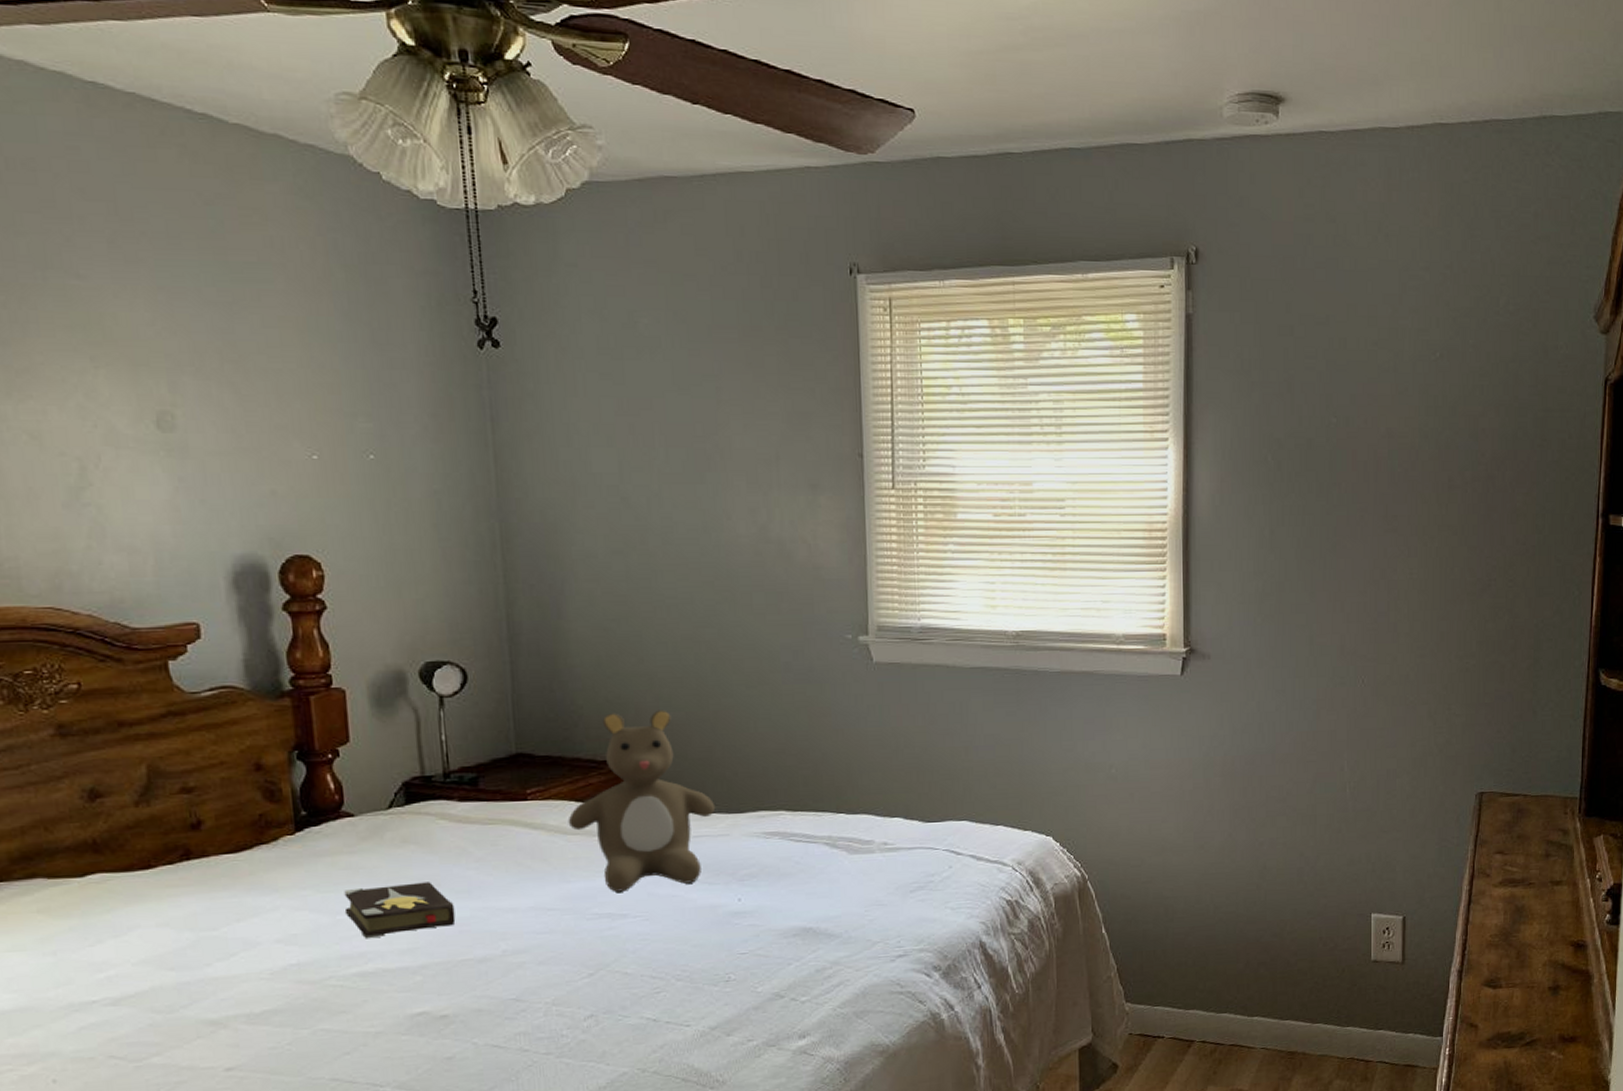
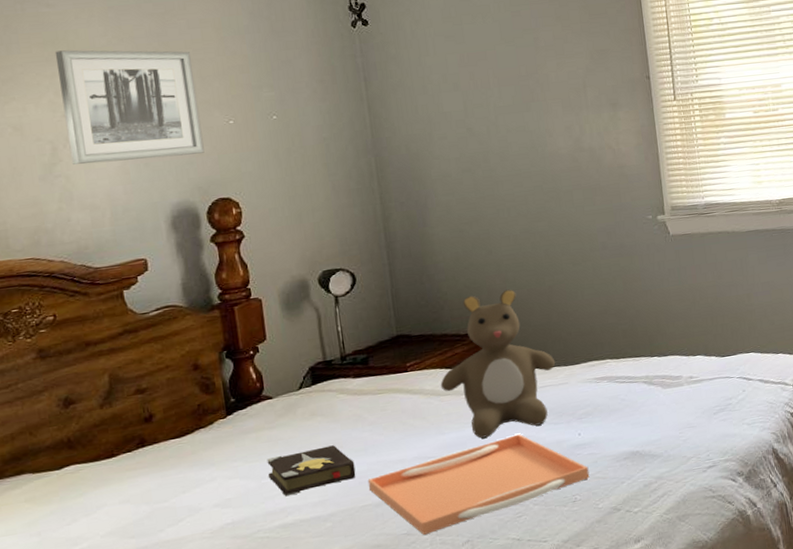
wall art: none [85,339,279,494] -> present [55,50,205,165]
serving tray: none [470,892,749,1002] -> present [367,434,590,535]

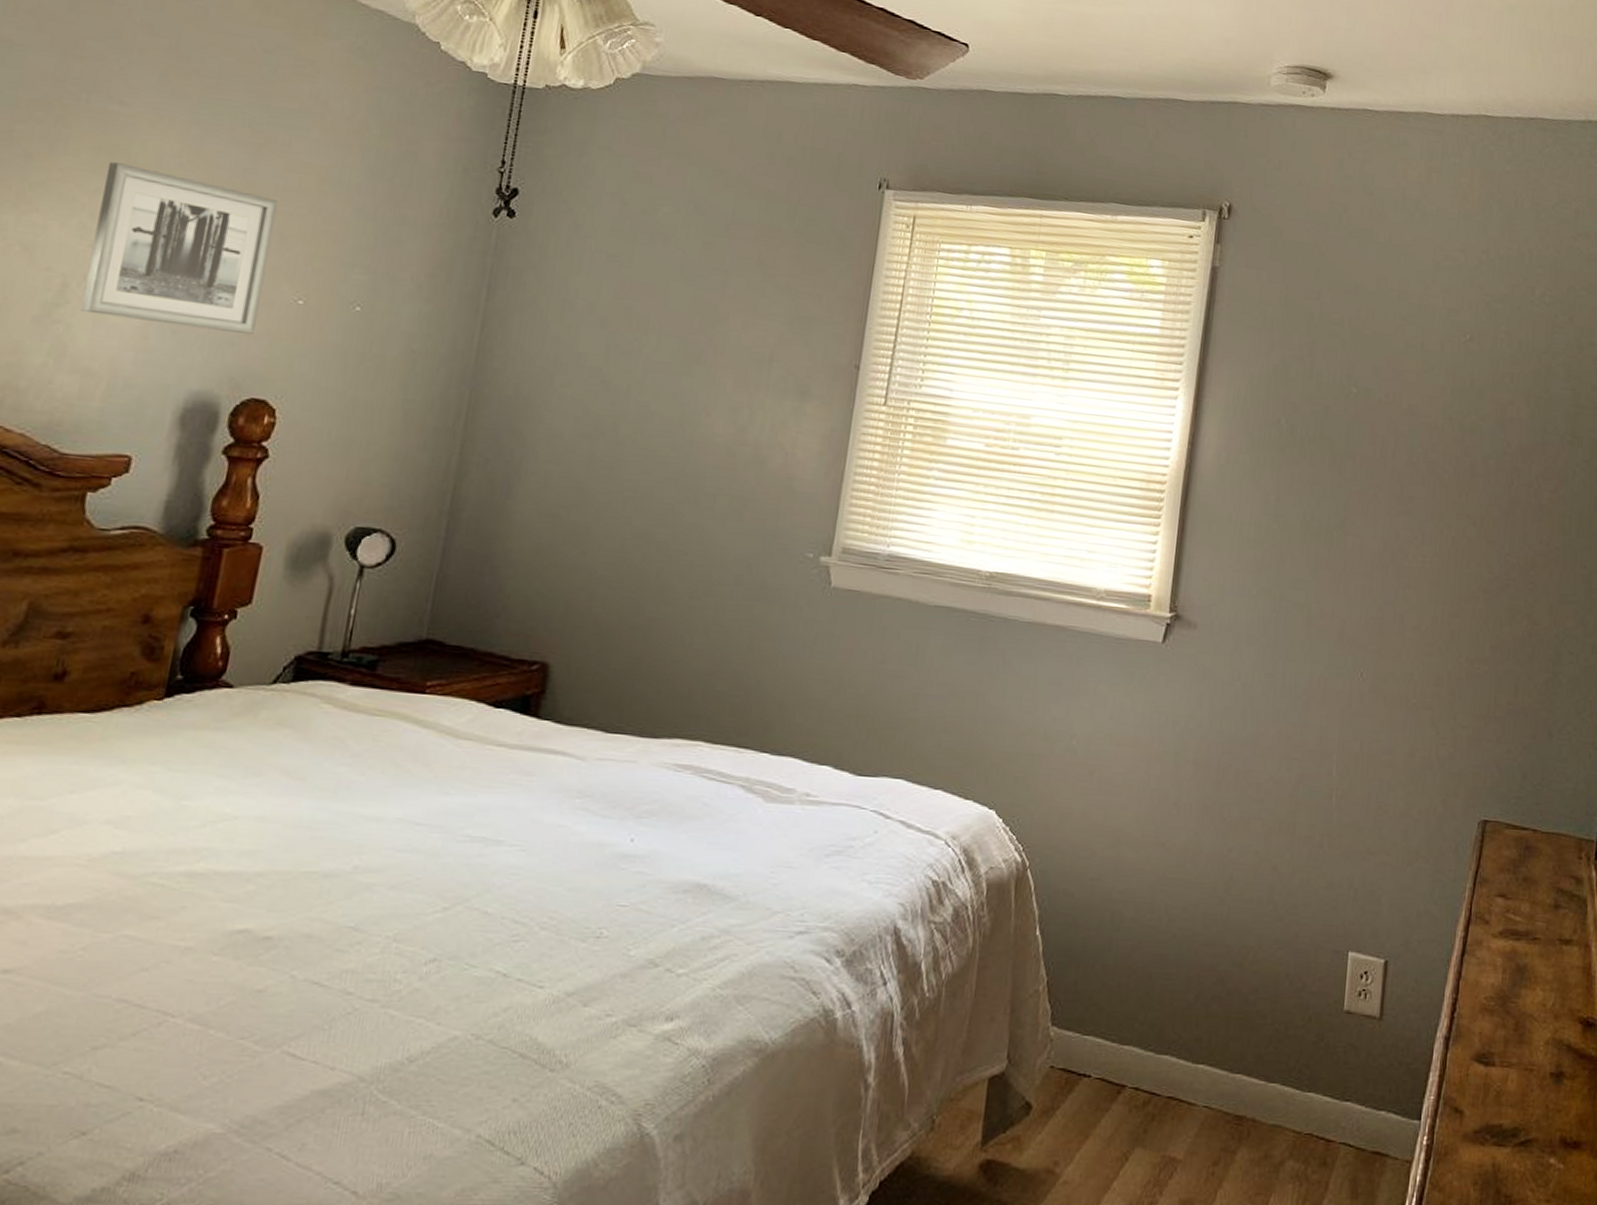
hardback book: present [267,445,356,497] -> none [191,770,314,833]
serving tray: present [367,434,590,535] -> none [321,819,632,935]
teddy bear: present [440,289,556,439] -> none [462,607,629,814]

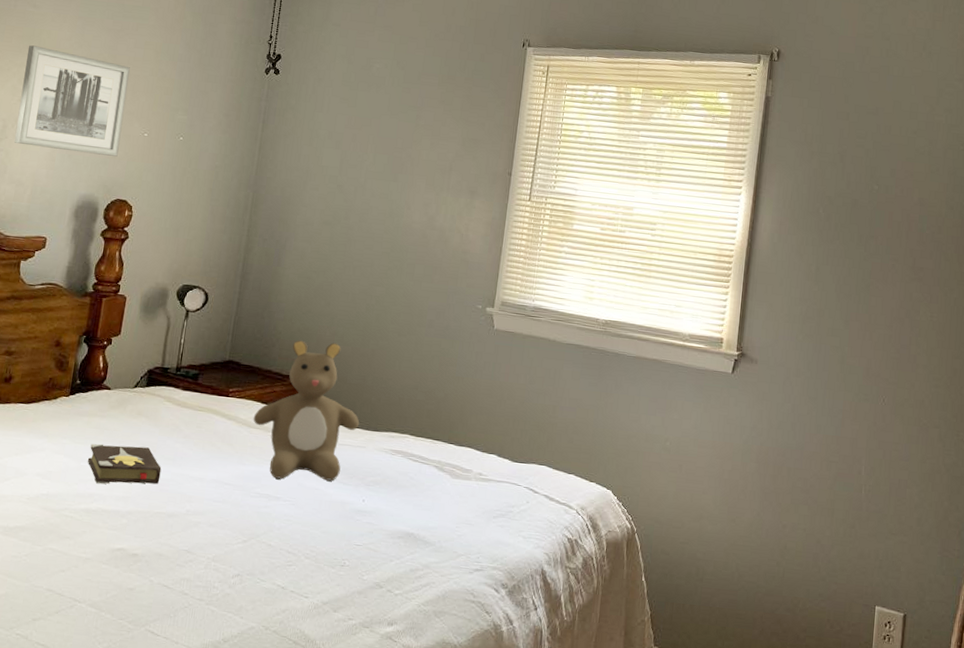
hardback book: none [191,770,314,833] -> present [87,443,162,484]
teddy bear: none [462,607,629,814] -> present [253,340,360,481]

